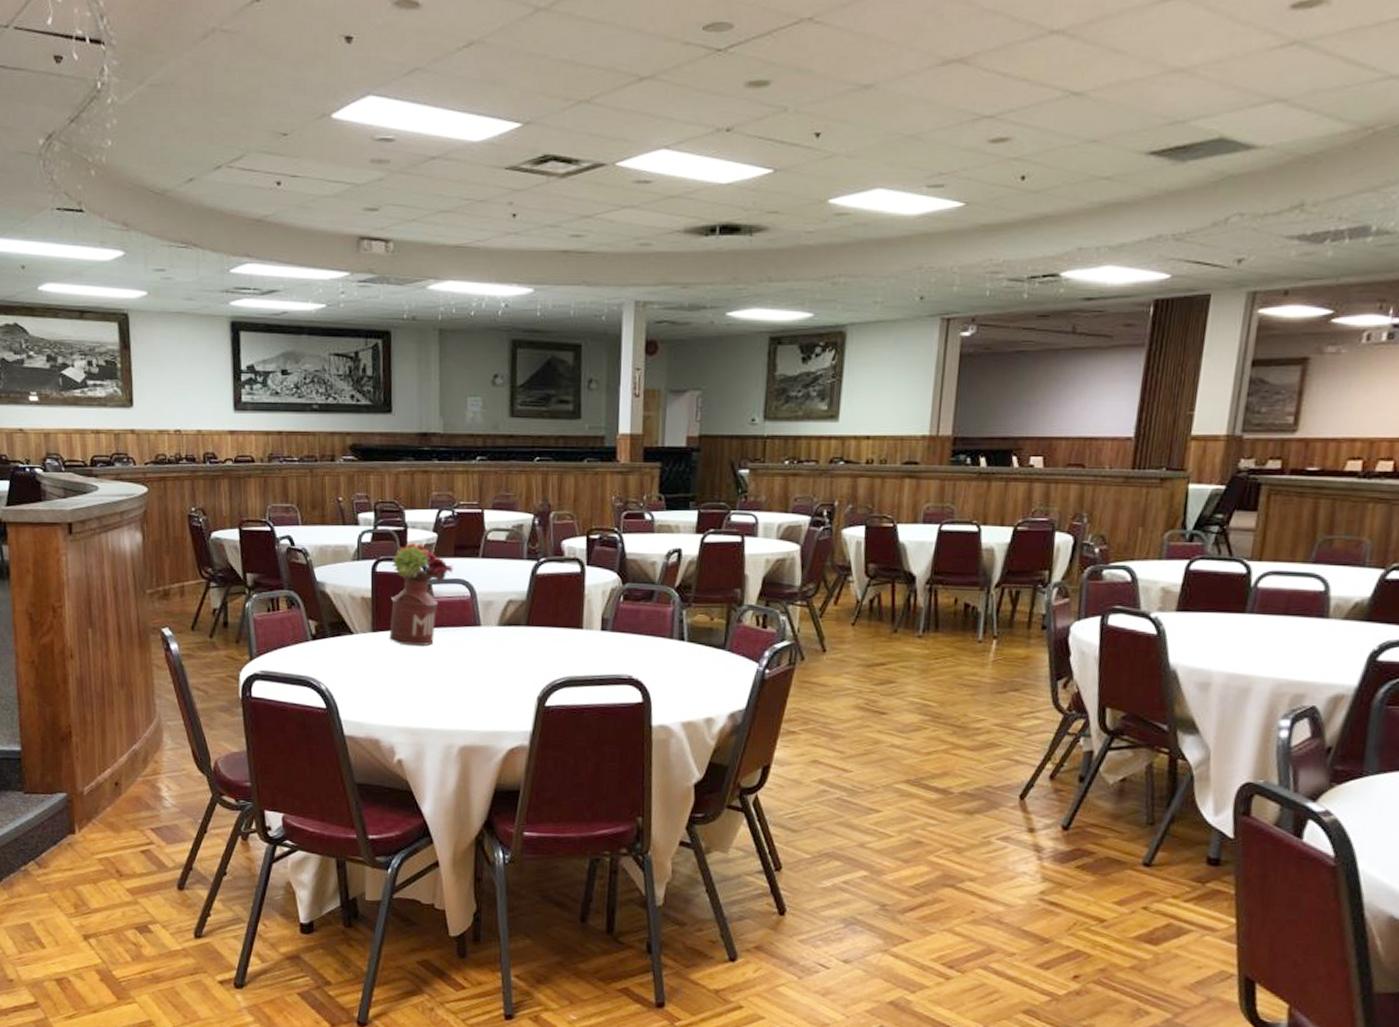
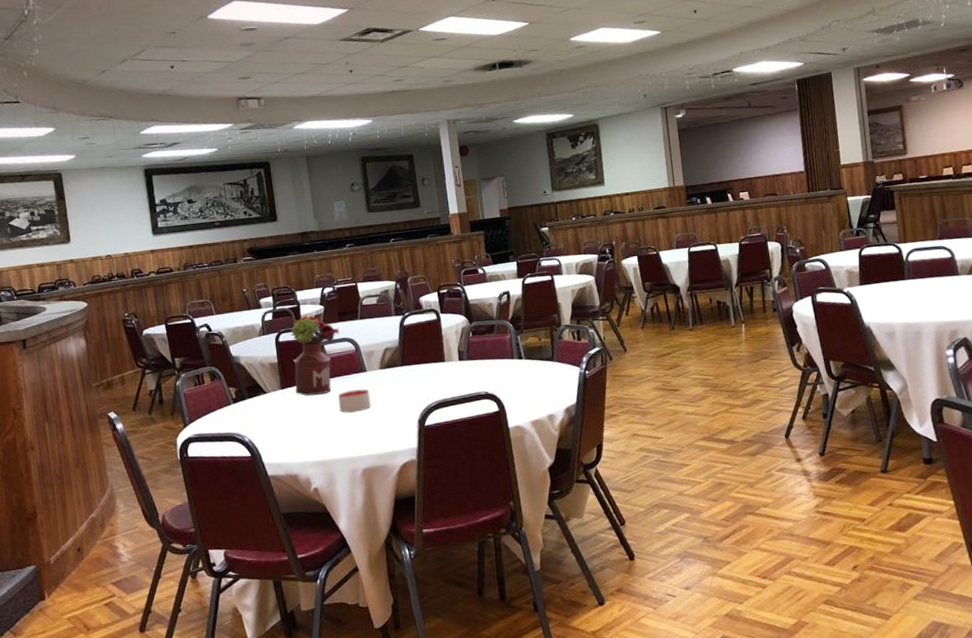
candle: none [441,647,481,675] -> present [338,389,371,413]

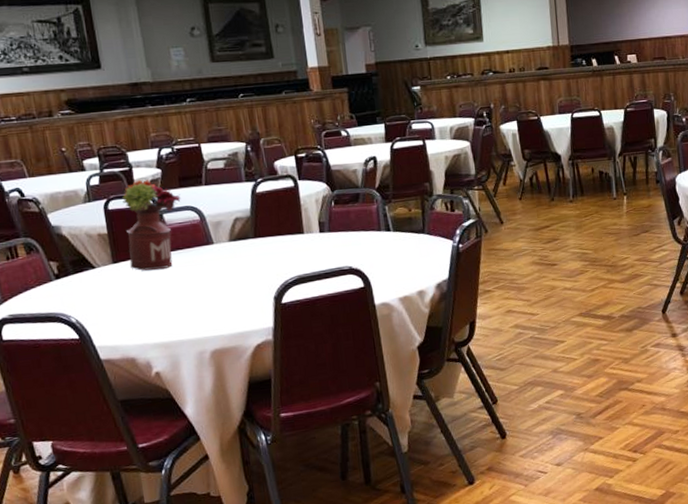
candle: present [338,389,371,413] -> none [181,263,220,290]

